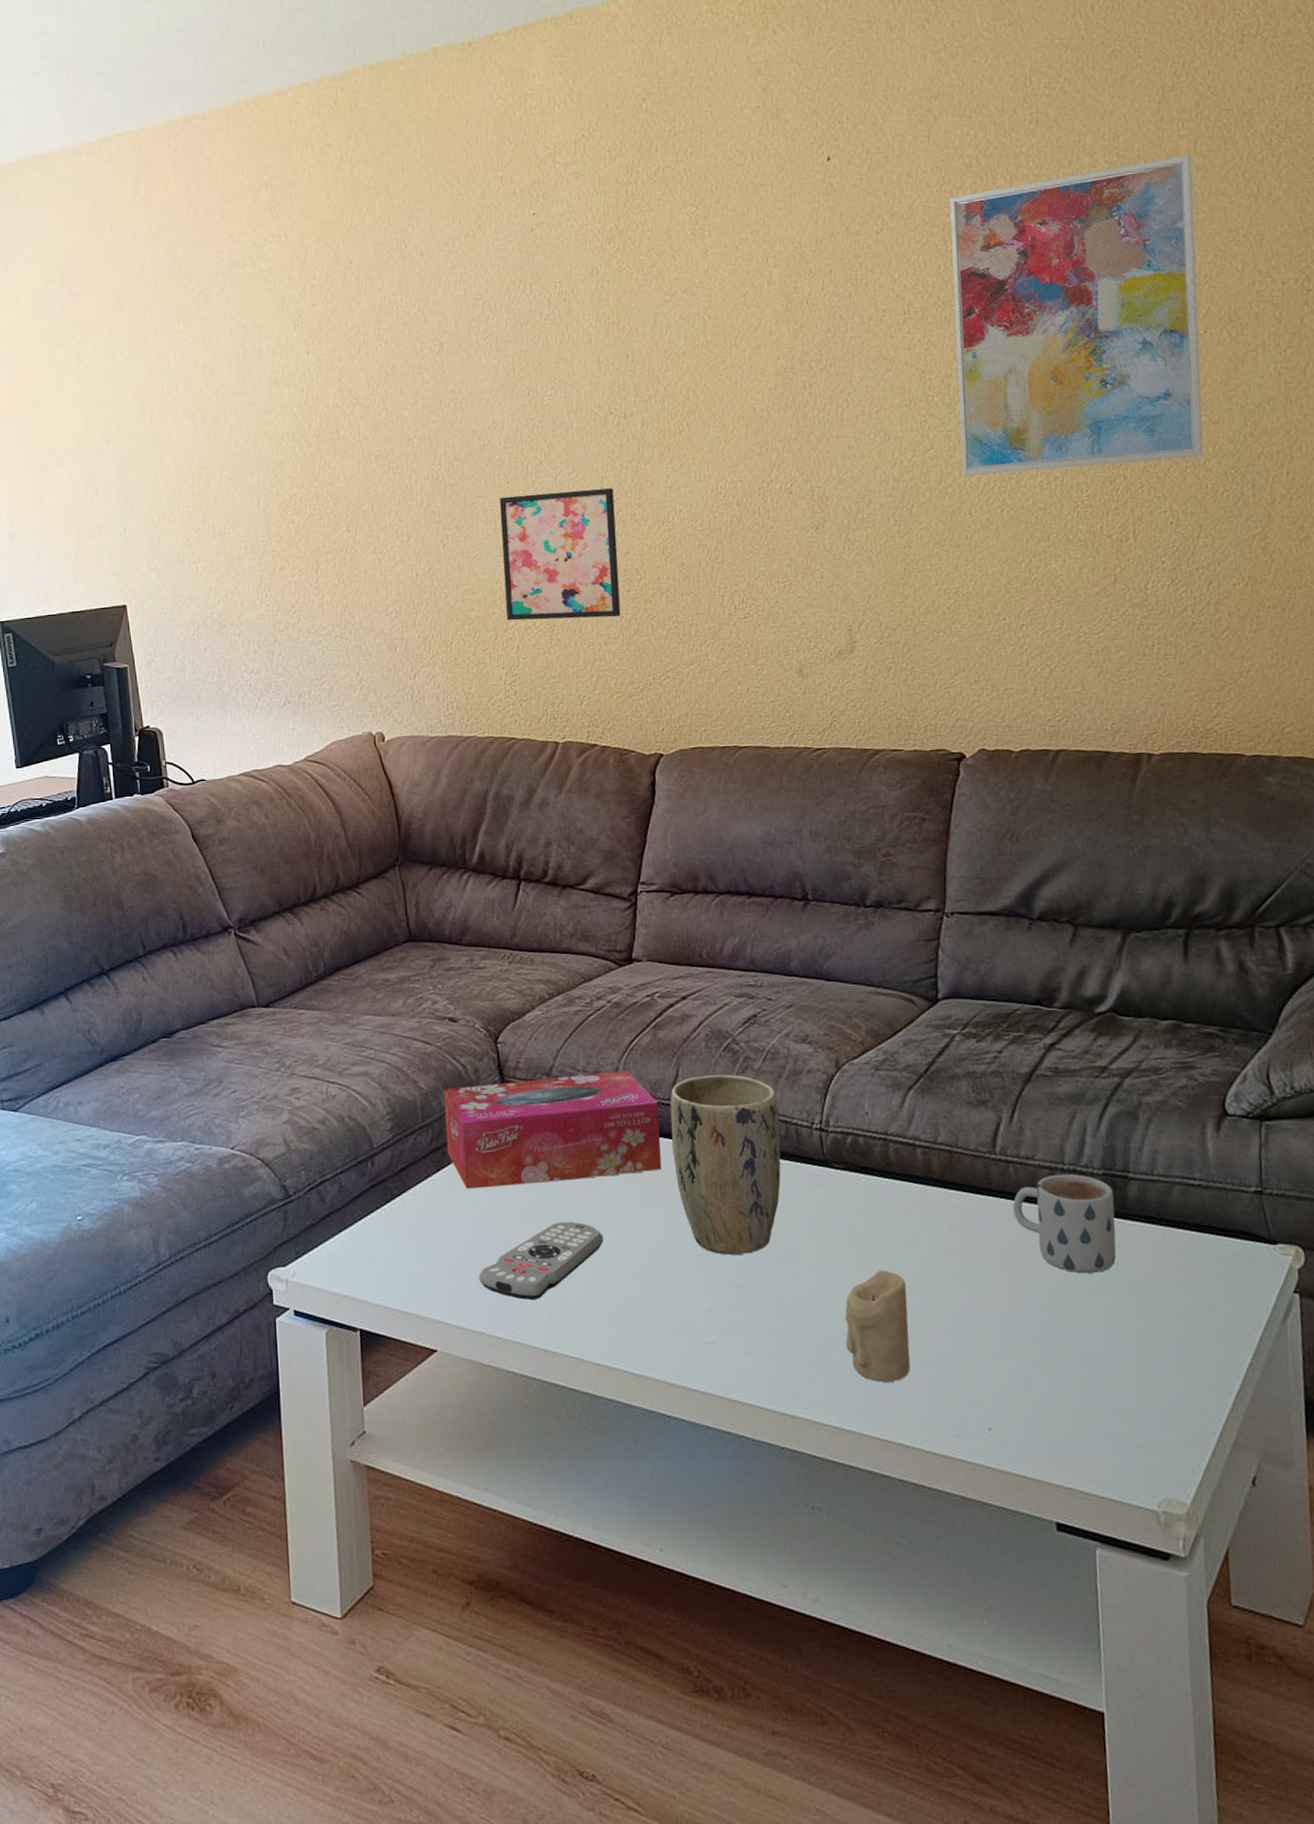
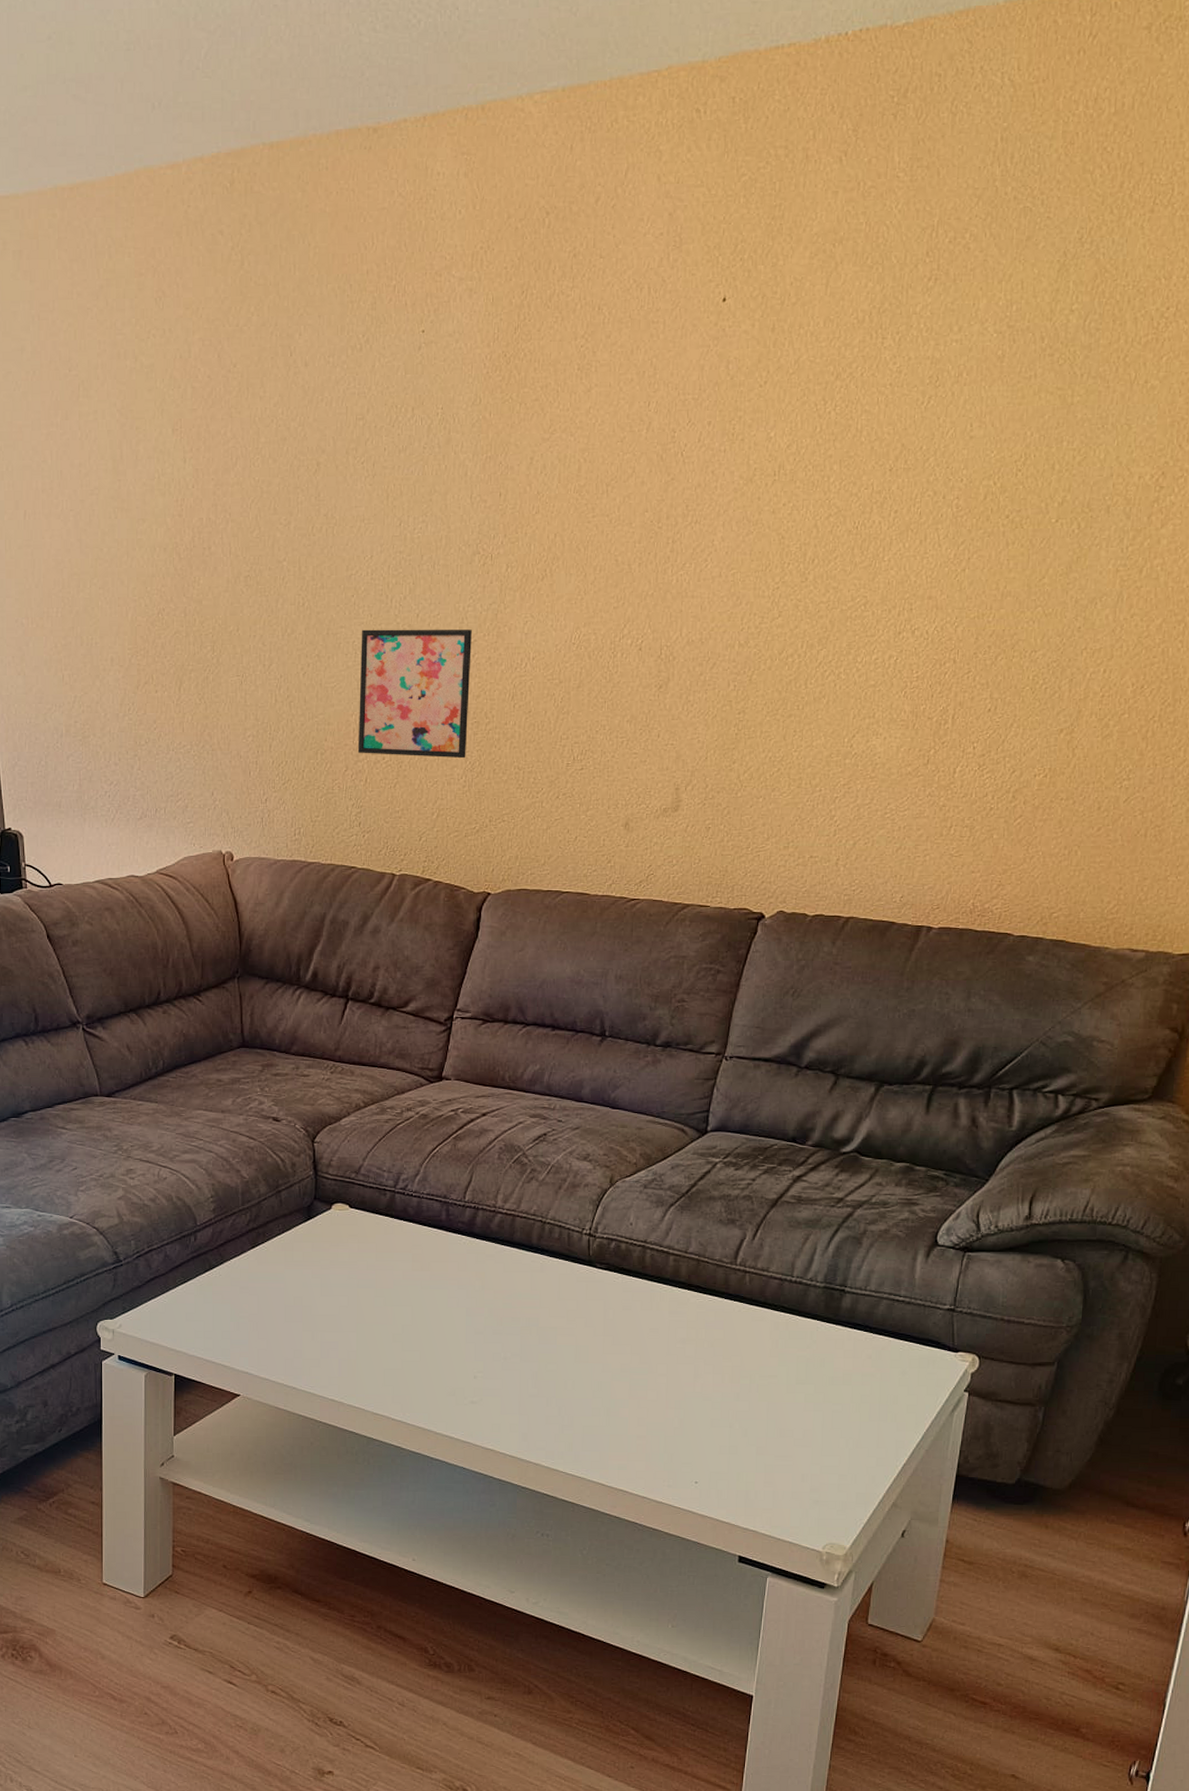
tissue box: present [444,1070,662,1189] -> none [262,1173,451,1265]
remote control: present [479,1221,604,1300] -> none [281,1297,392,1359]
plant pot: present [670,1074,781,1255] -> none [459,1183,555,1333]
candle: present [844,1270,911,1382] -> none [587,1353,644,1441]
wall art: present [949,155,1204,476] -> none [804,331,1079,648]
mug: present [1013,1173,1116,1273] -> none [744,1284,831,1366]

